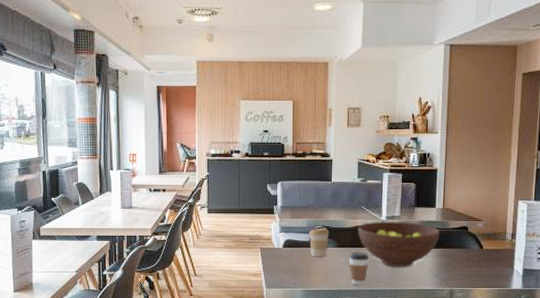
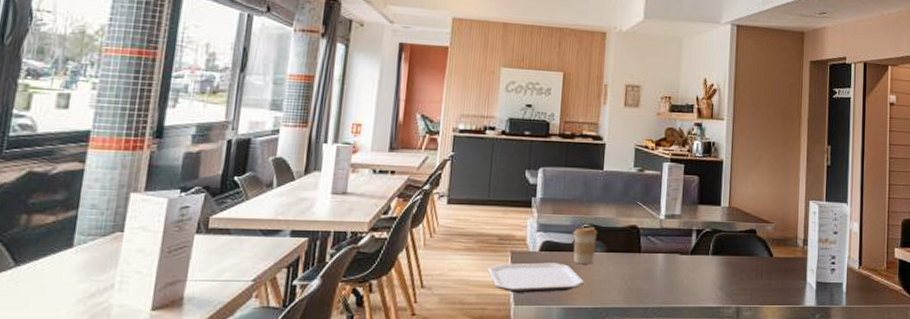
plate: none [243,256,320,279] -> present [487,262,584,293]
coffee cup: present [349,252,369,286] -> none [619,258,644,302]
fruit bowl: present [358,221,440,267] -> none [632,220,726,278]

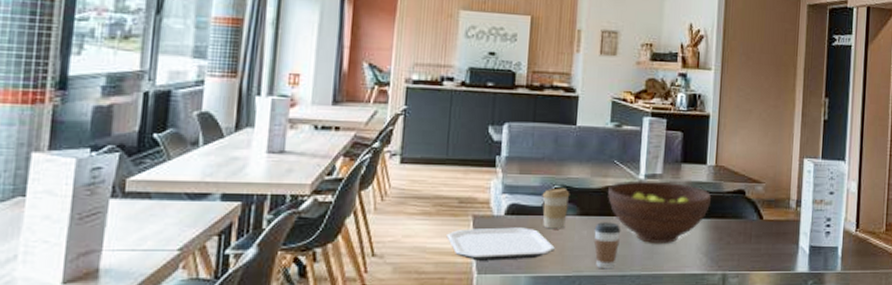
coffee cup: none [619,258,644,302] -> present [594,222,621,269]
fruit bowl: none [632,220,726,278] -> present [608,180,712,243]

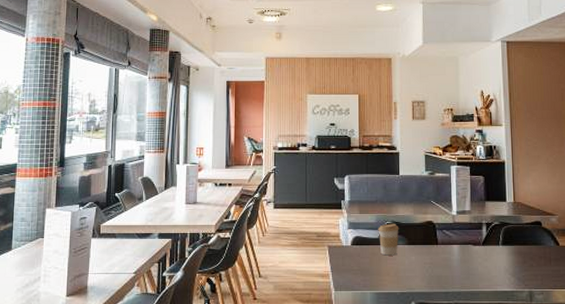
plate: present [446,227,555,261] -> none [310,255,391,280]
coffee cup: present [594,222,621,269] -> none [420,250,442,287]
fruit bowl: present [608,180,712,243] -> none [428,216,514,266]

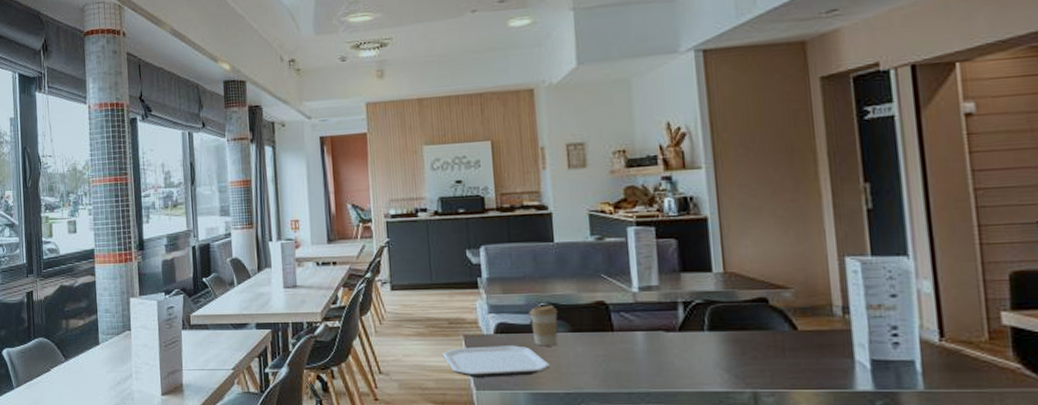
plate: none [310,255,391,280] -> present [442,345,550,378]

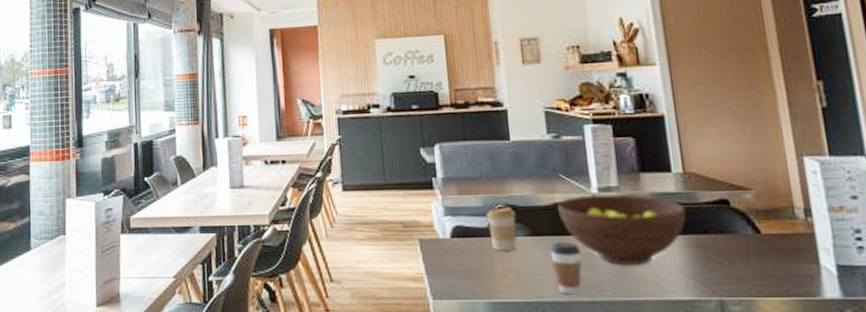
plate: present [442,345,550,378] -> none [396,250,510,286]
coffee cup: none [589,338,620,386] -> present [549,242,582,295]
fruit bowl: none [599,293,725,359] -> present [558,194,687,265]

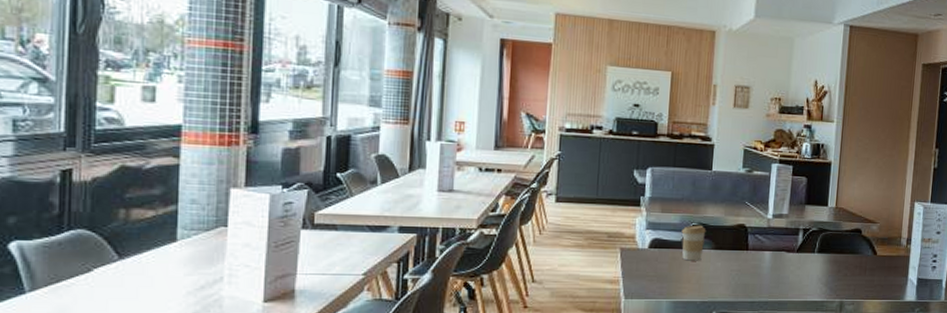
coffee cup: present [549,242,582,295] -> none [727,255,751,296]
fruit bowl: present [558,194,687,265] -> none [740,219,832,274]

